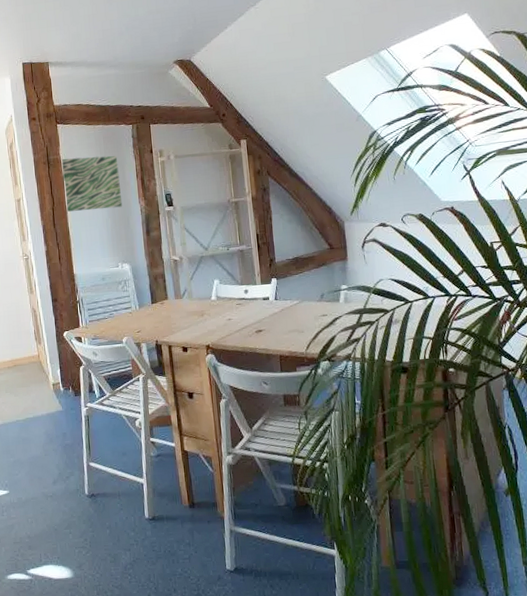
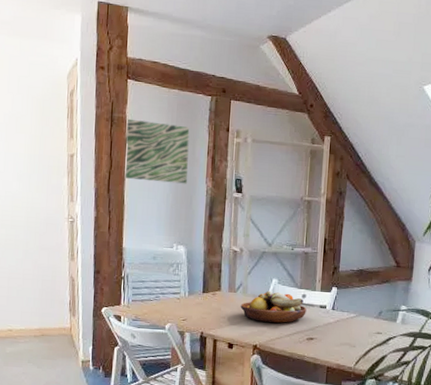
fruit bowl: none [188,291,251,323] -> present [240,290,307,323]

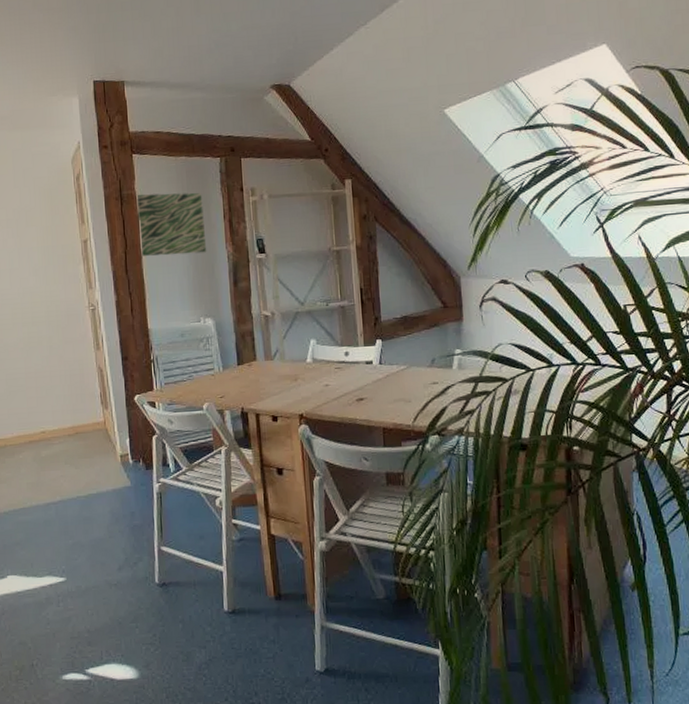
fruit bowl: present [240,290,307,323] -> none [279,353,352,388]

